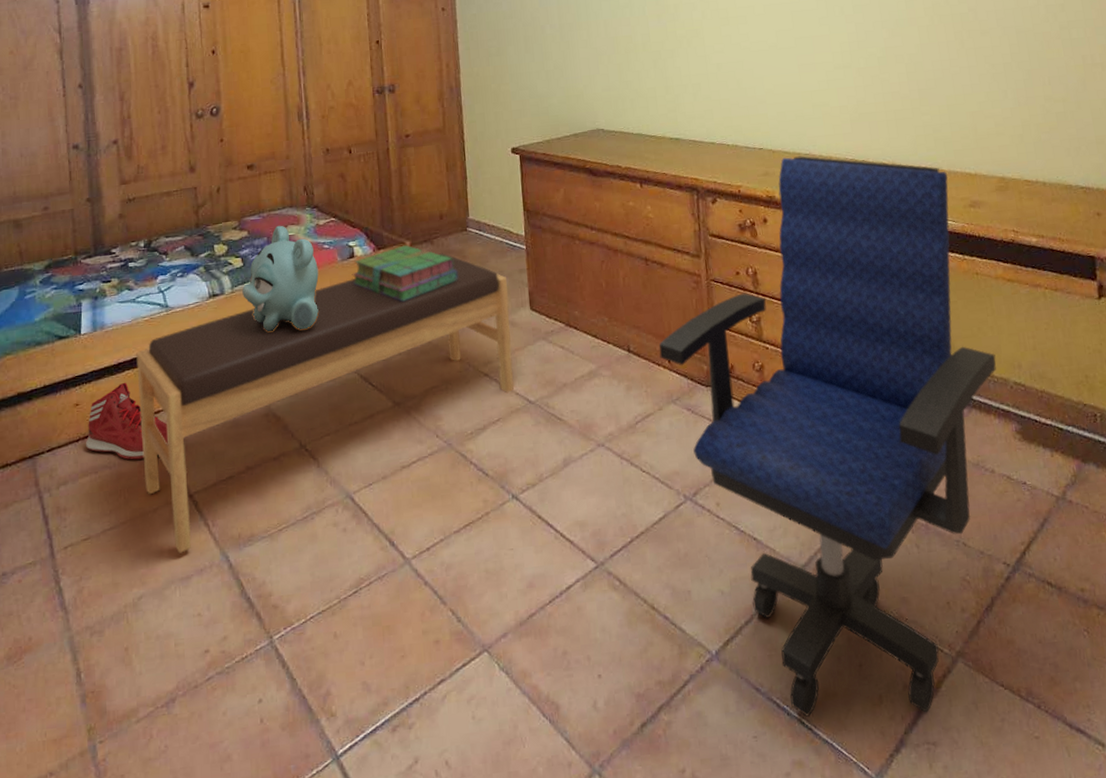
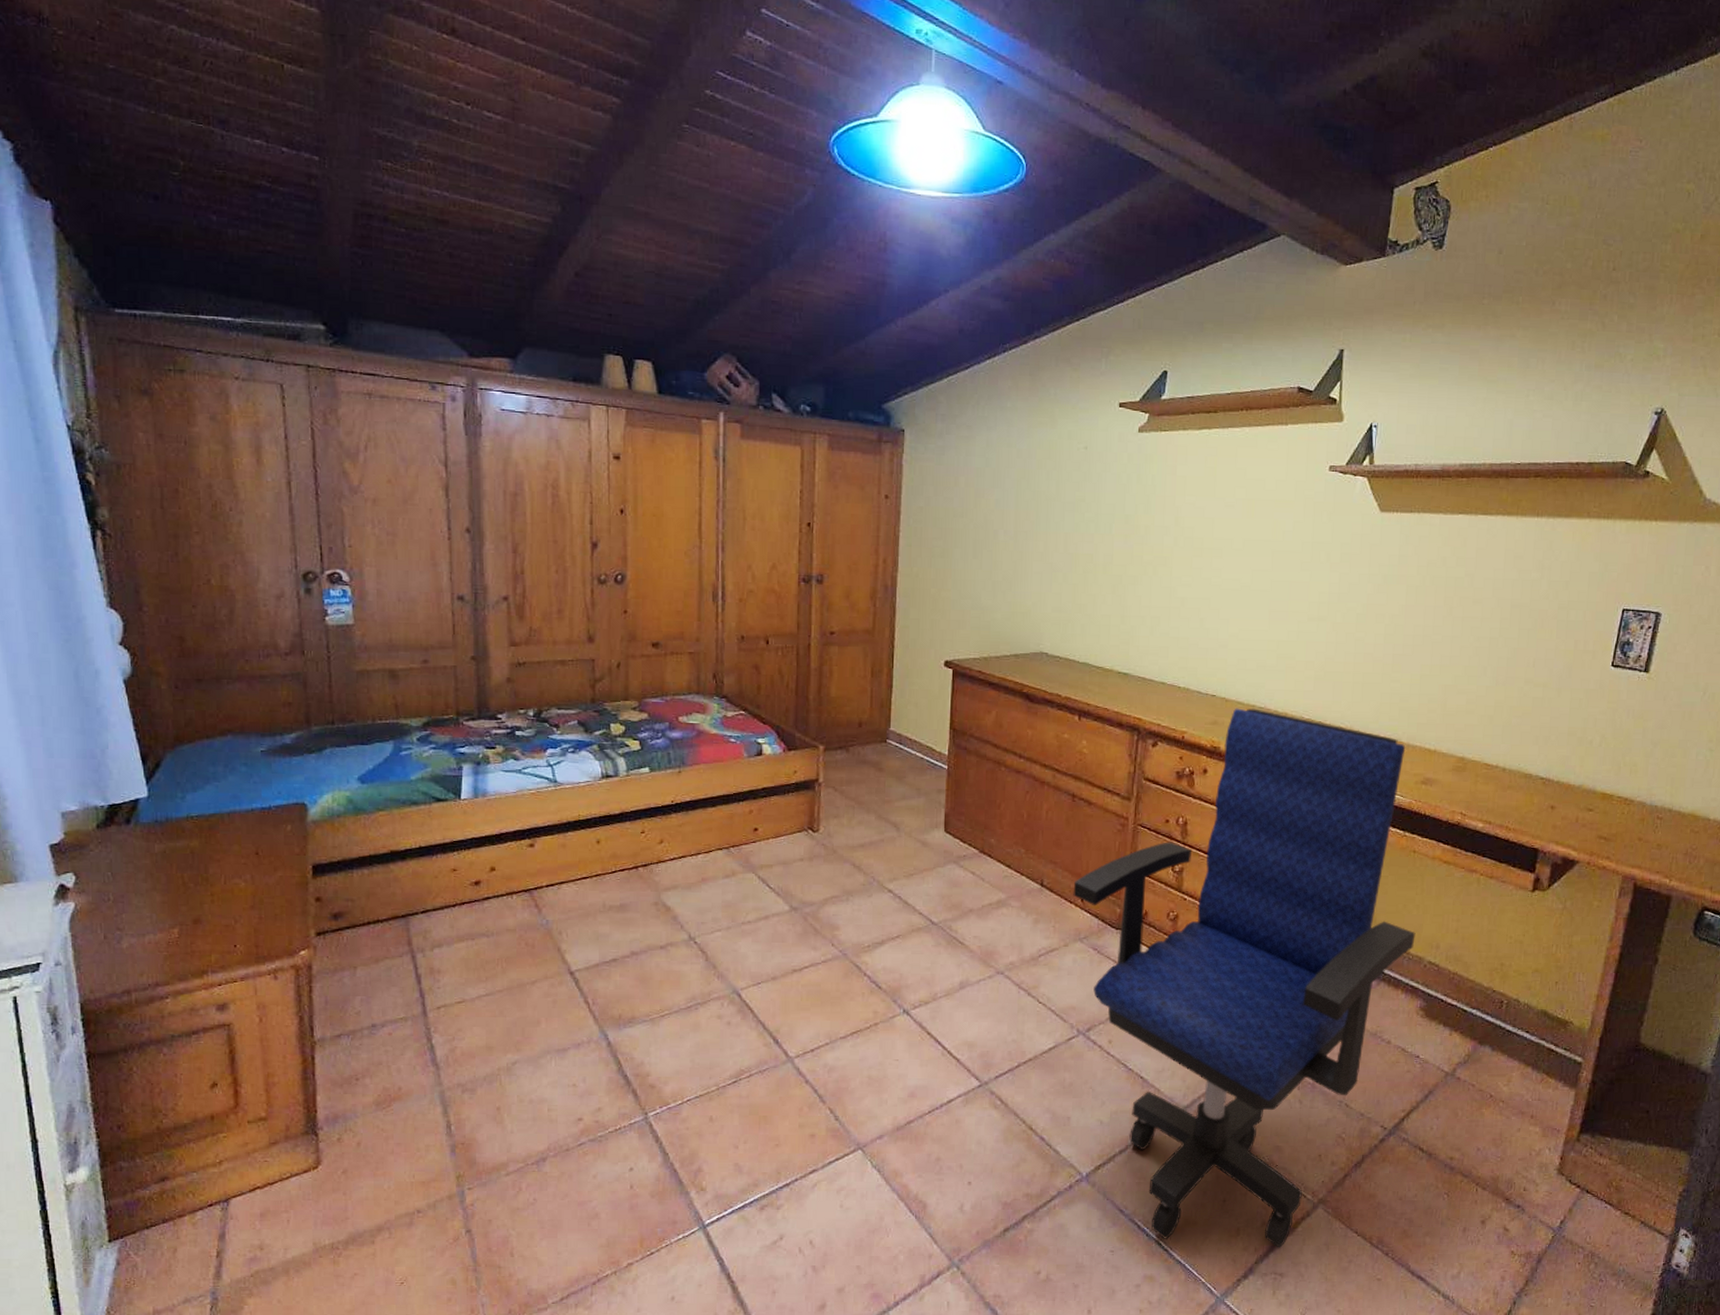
sneaker: present [86,382,169,460] -> none [463,853,551,932]
bench: present [136,253,514,554] -> none [520,762,924,1026]
teddy bear: present [242,225,319,331] -> none [638,711,722,823]
stack of books: present [352,245,458,302] -> none [758,749,872,807]

